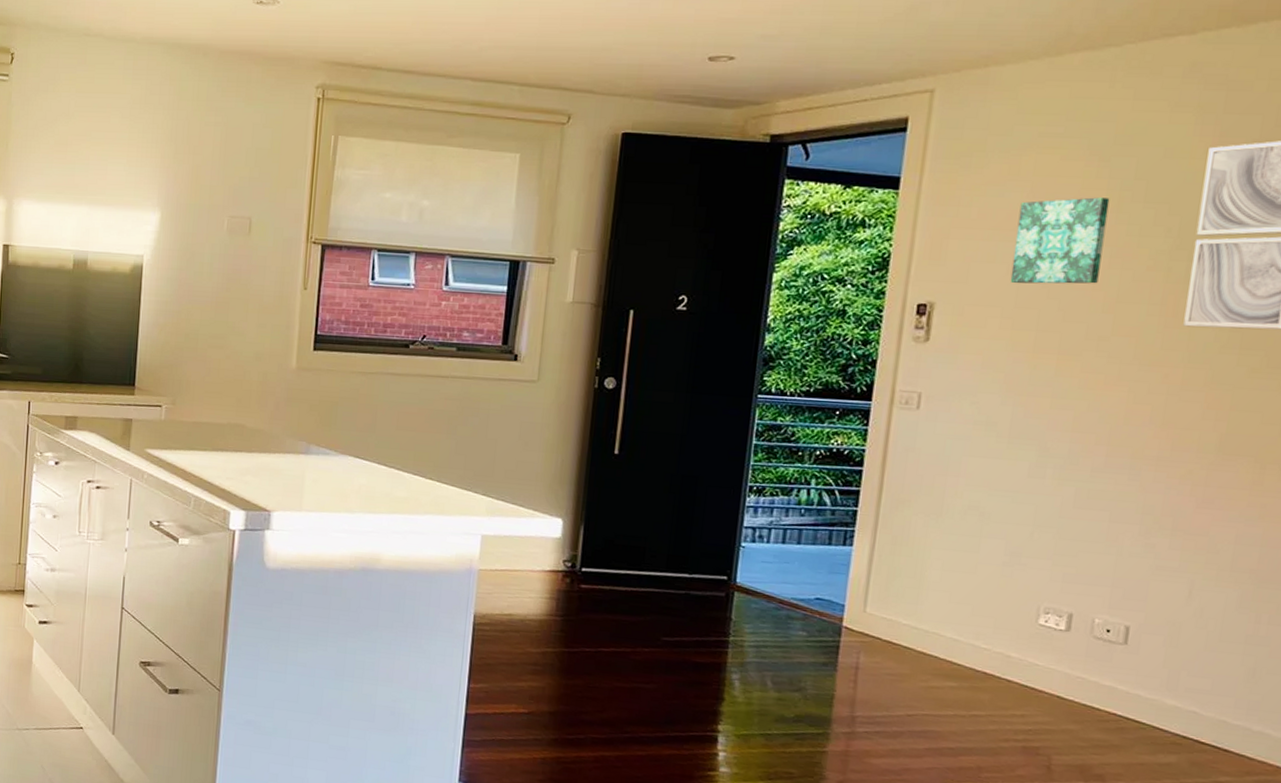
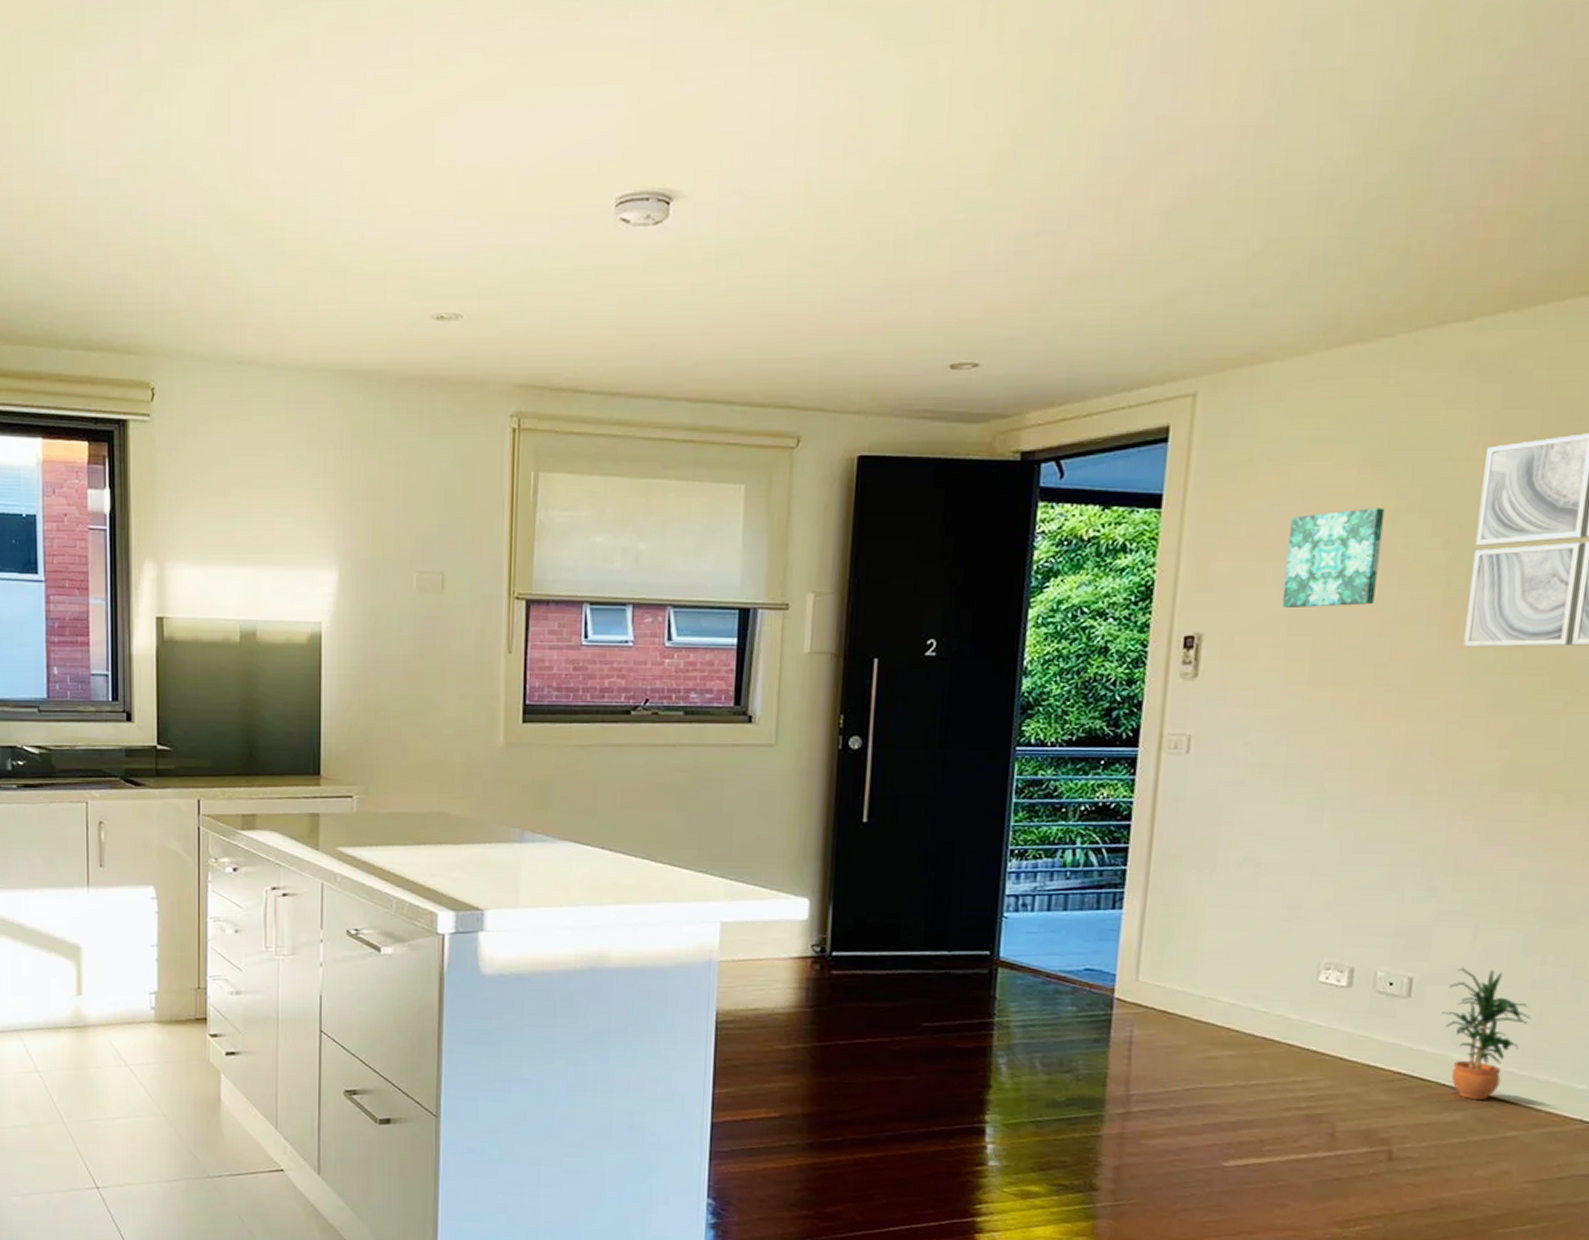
potted plant: none [1157,620,1245,745] -> present [1441,968,1531,1100]

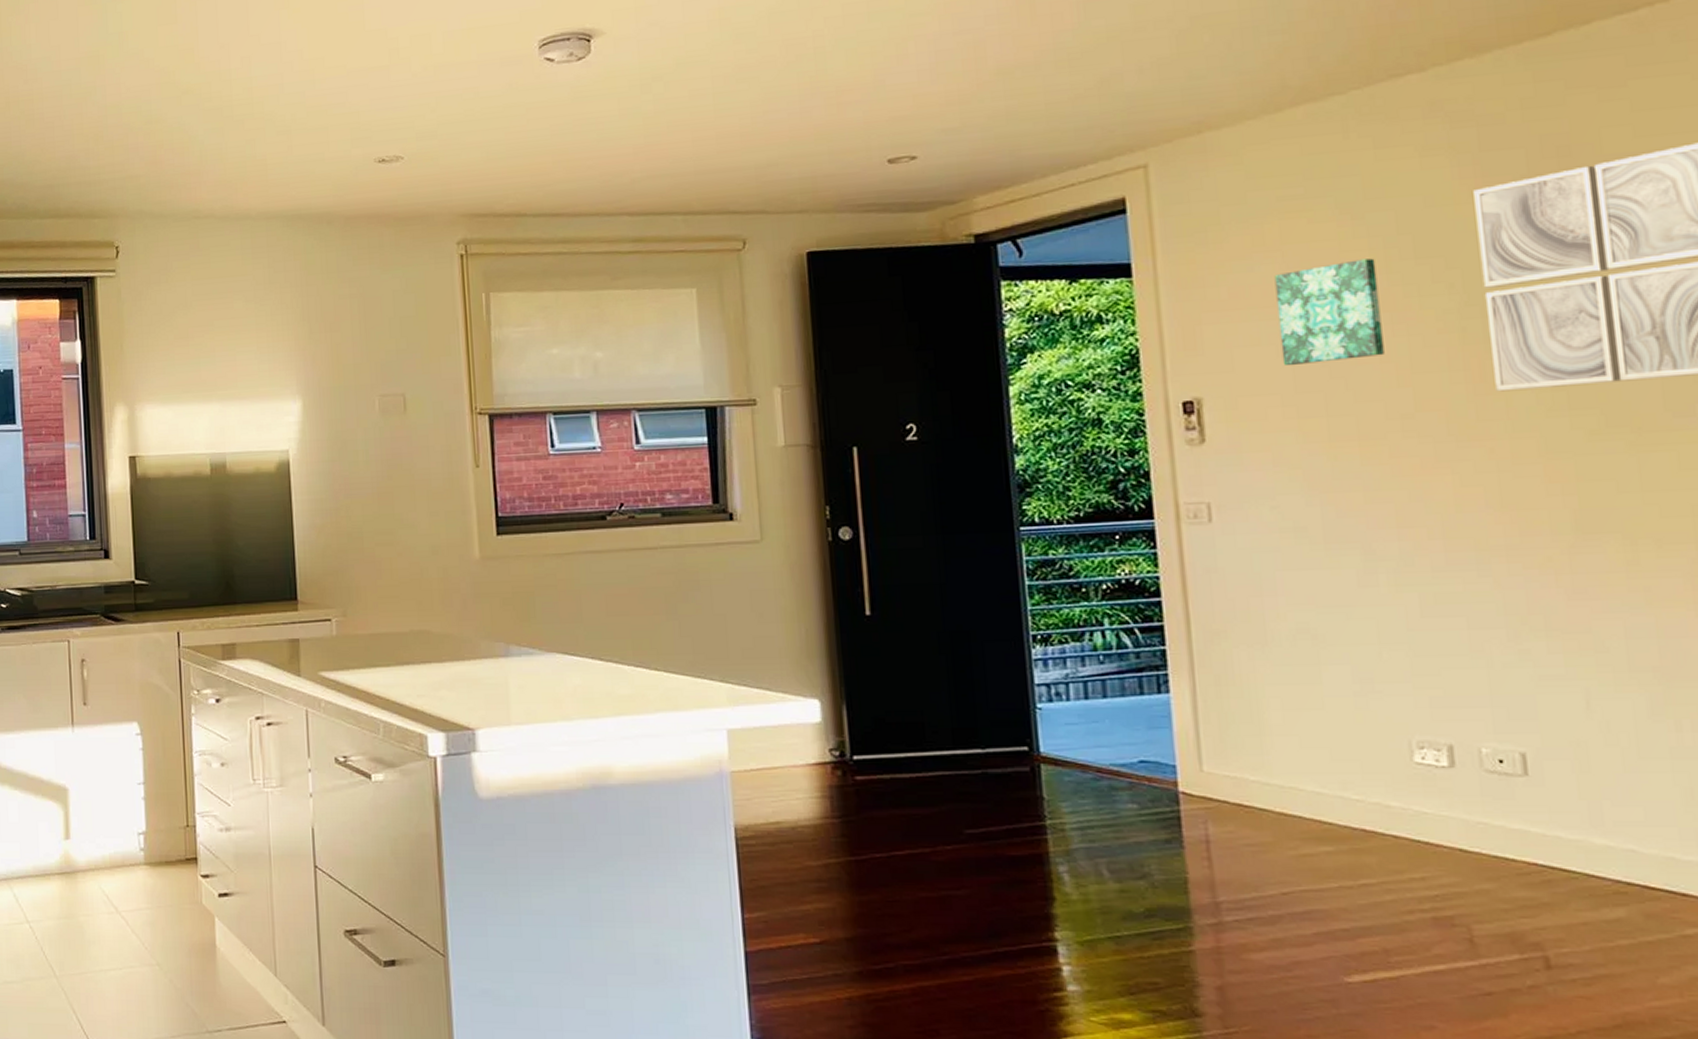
potted plant: present [1441,968,1531,1100] -> none [1570,738,1680,892]

